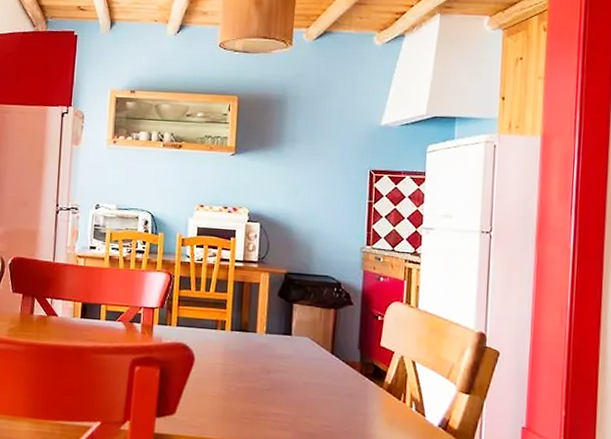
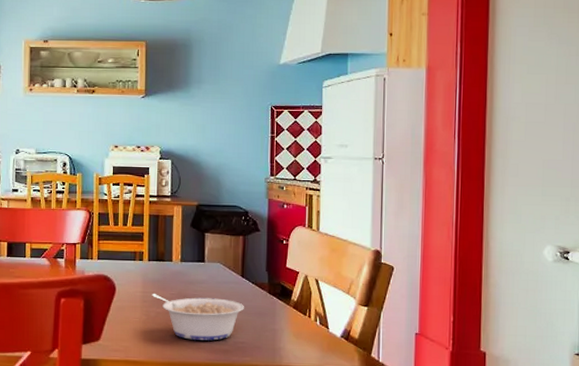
legume: none [232,366,333,422] -> present [151,293,244,341]

